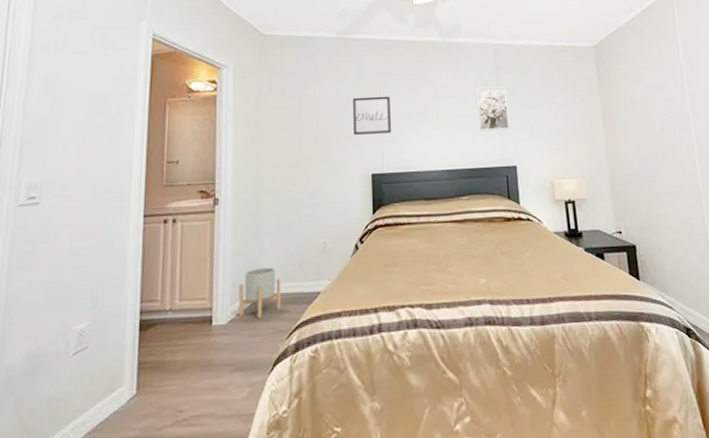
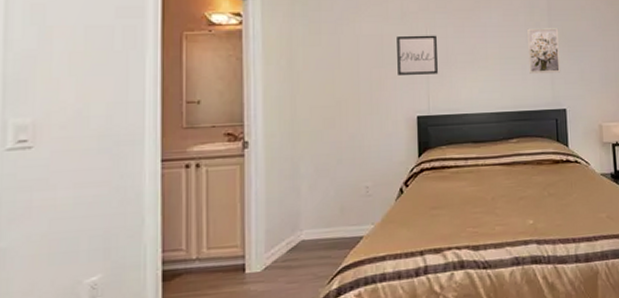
planter: present [239,267,282,318] -> none [274,213,322,264]

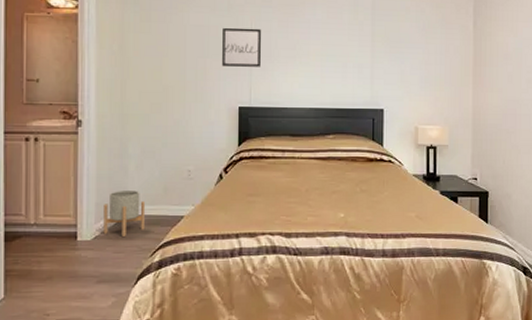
planter: none [274,213,322,264] -> present [103,191,146,236]
wall art: present [527,28,561,74] -> none [350,27,382,73]

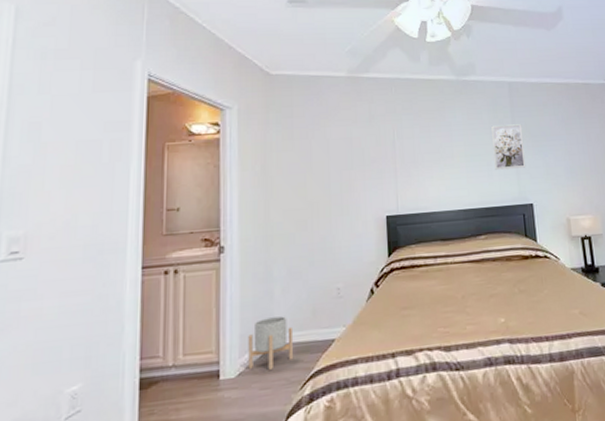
wall art: present [222,27,261,67] -> none [365,136,405,176]
wall art: none [350,27,382,73] -> present [491,124,526,170]

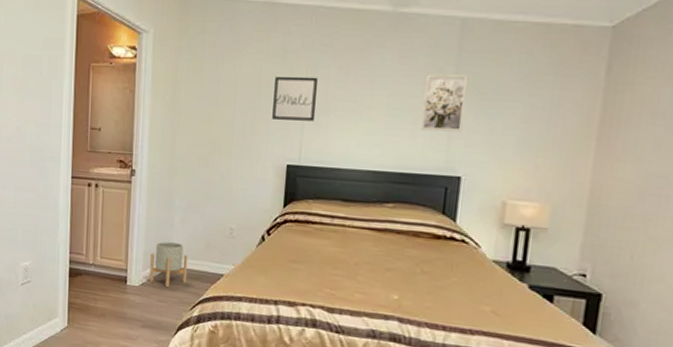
wall art: none [365,136,405,176] -> present [272,76,317,121]

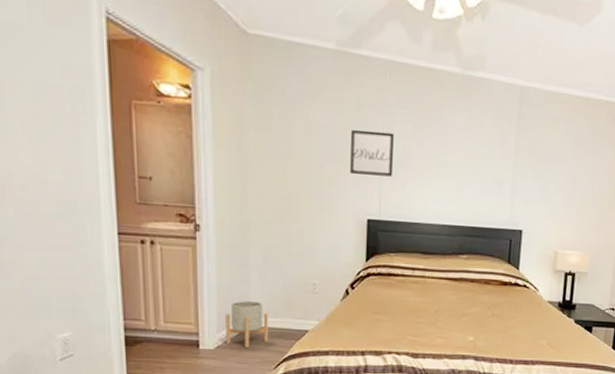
wall art: present [421,74,469,132] -> none [489,136,527,190]

